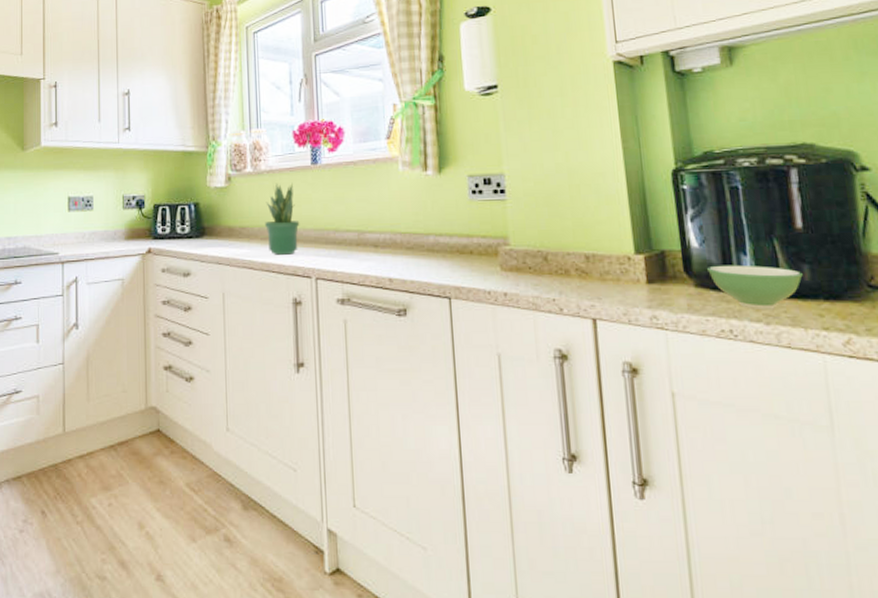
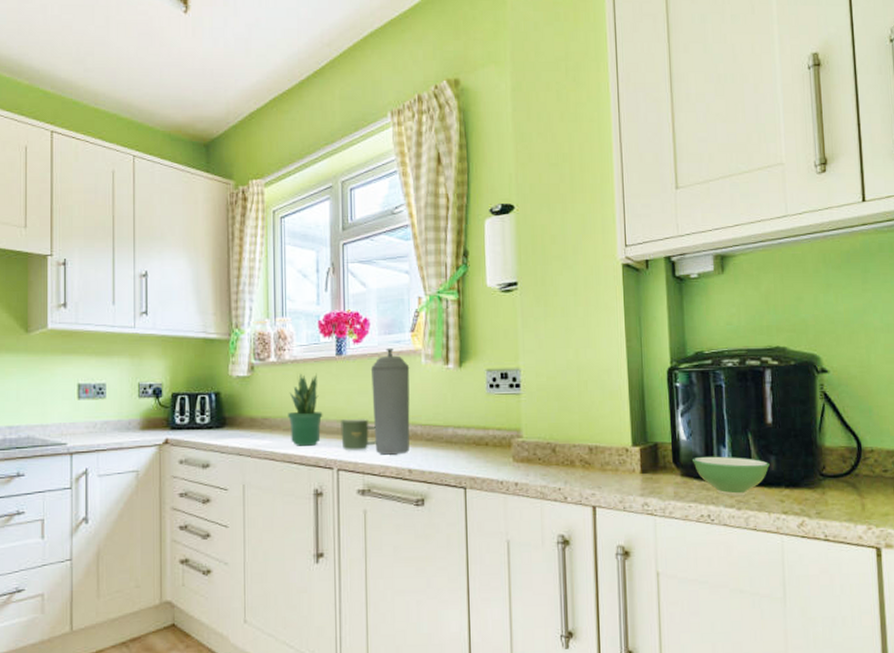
mug: none [318,227,354,261] -> present [341,419,376,452]
canister: none [346,155,390,264] -> present [370,347,410,455]

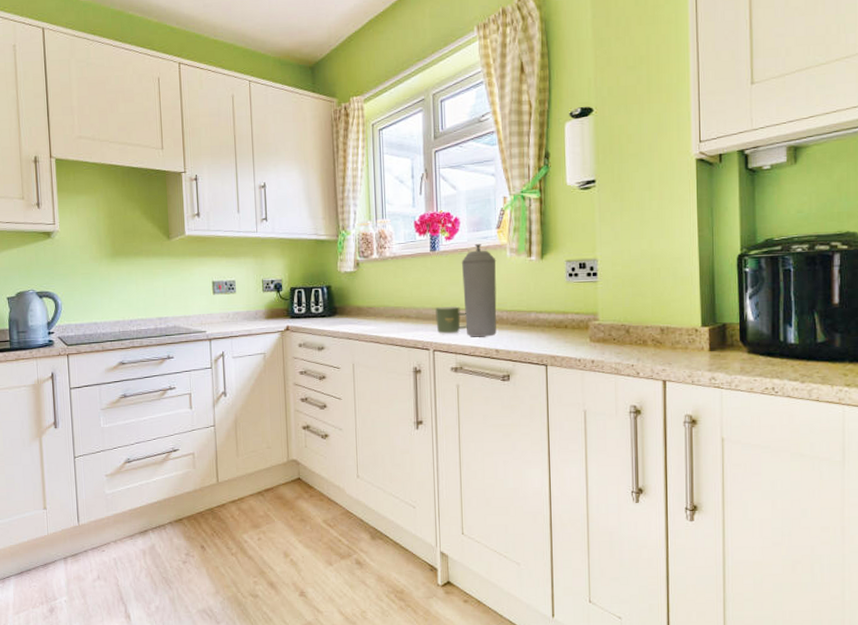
planter: present [288,373,323,446] -> none [389,267,420,331]
bowl: present [691,456,771,498] -> none [758,334,836,372]

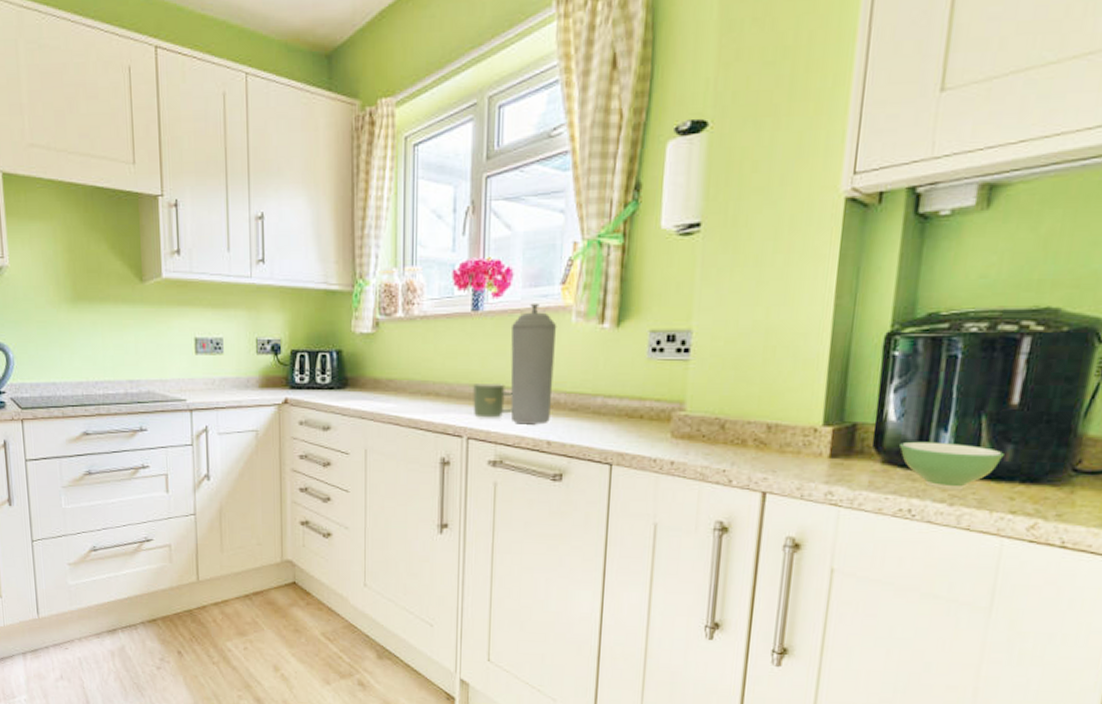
bowl: none [758,334,836,372] -> present [898,441,1006,492]

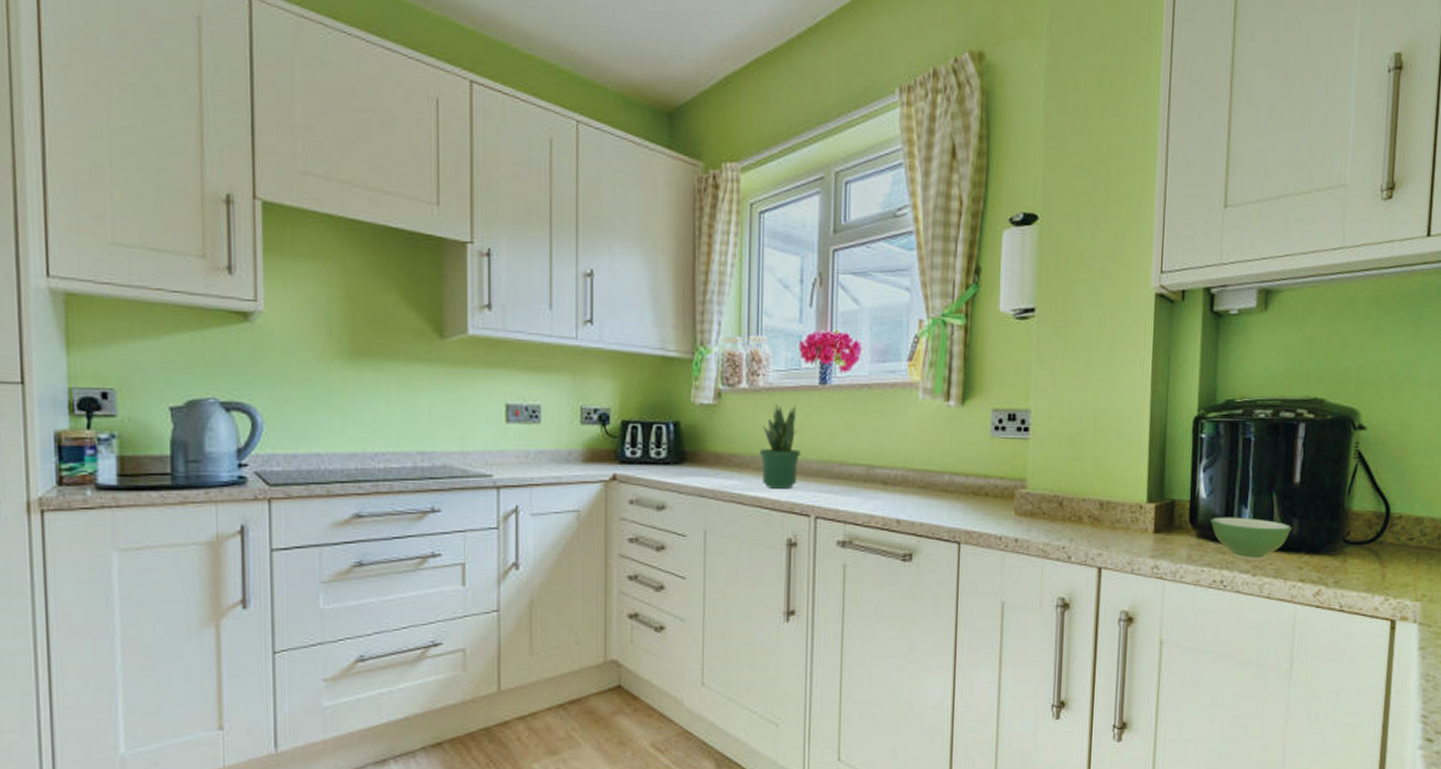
planter: none [415,331,454,411] -> present [760,403,801,489]
mug: present [473,384,513,420] -> none [821,460,861,498]
canister: present [510,303,557,425] -> none [859,378,905,503]

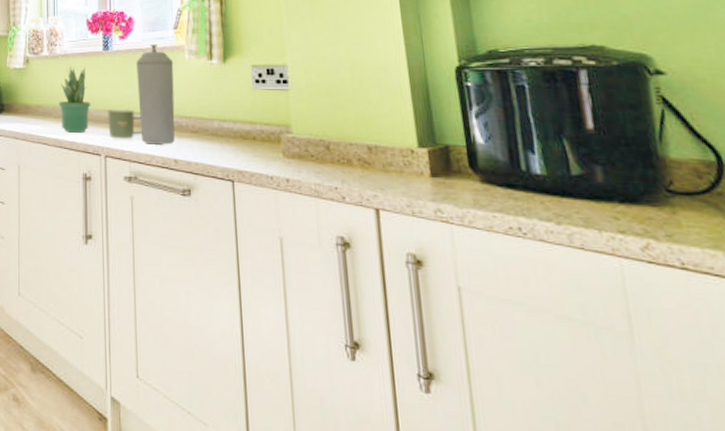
mug: none [821,460,861,498] -> present [108,109,142,140]
canister: none [859,378,905,503] -> present [135,44,175,145]
bowl: present [1209,517,1293,563] -> none [492,162,597,211]

